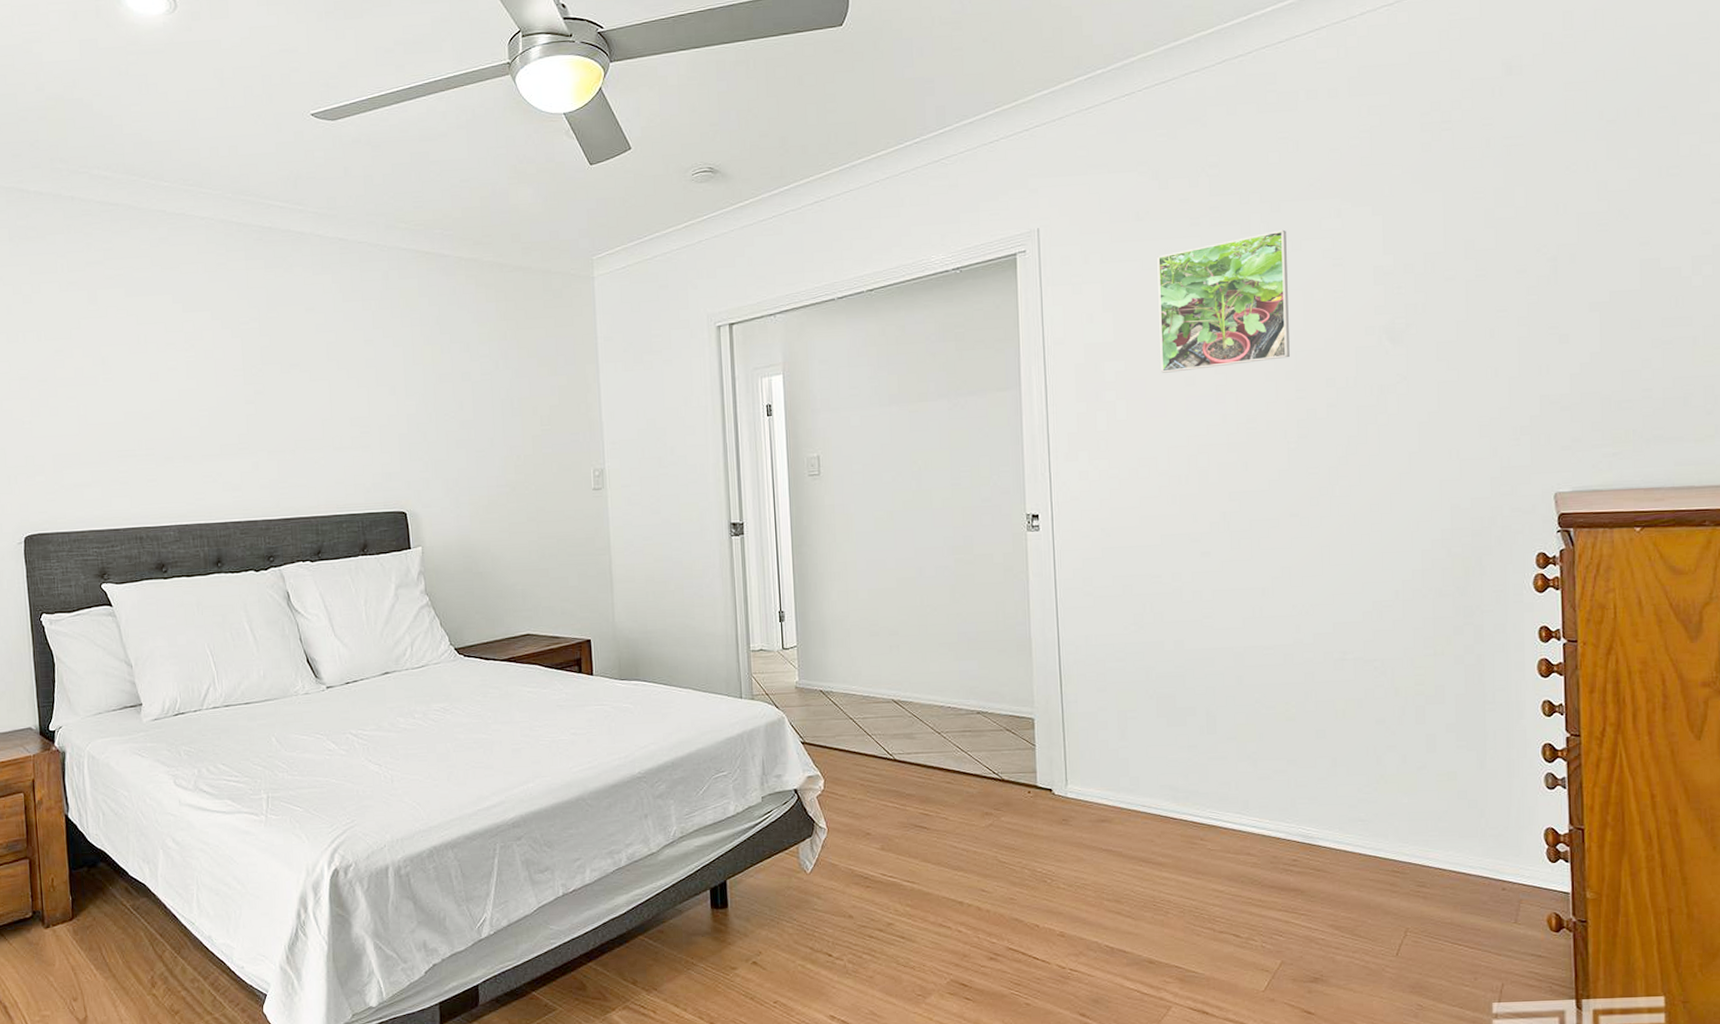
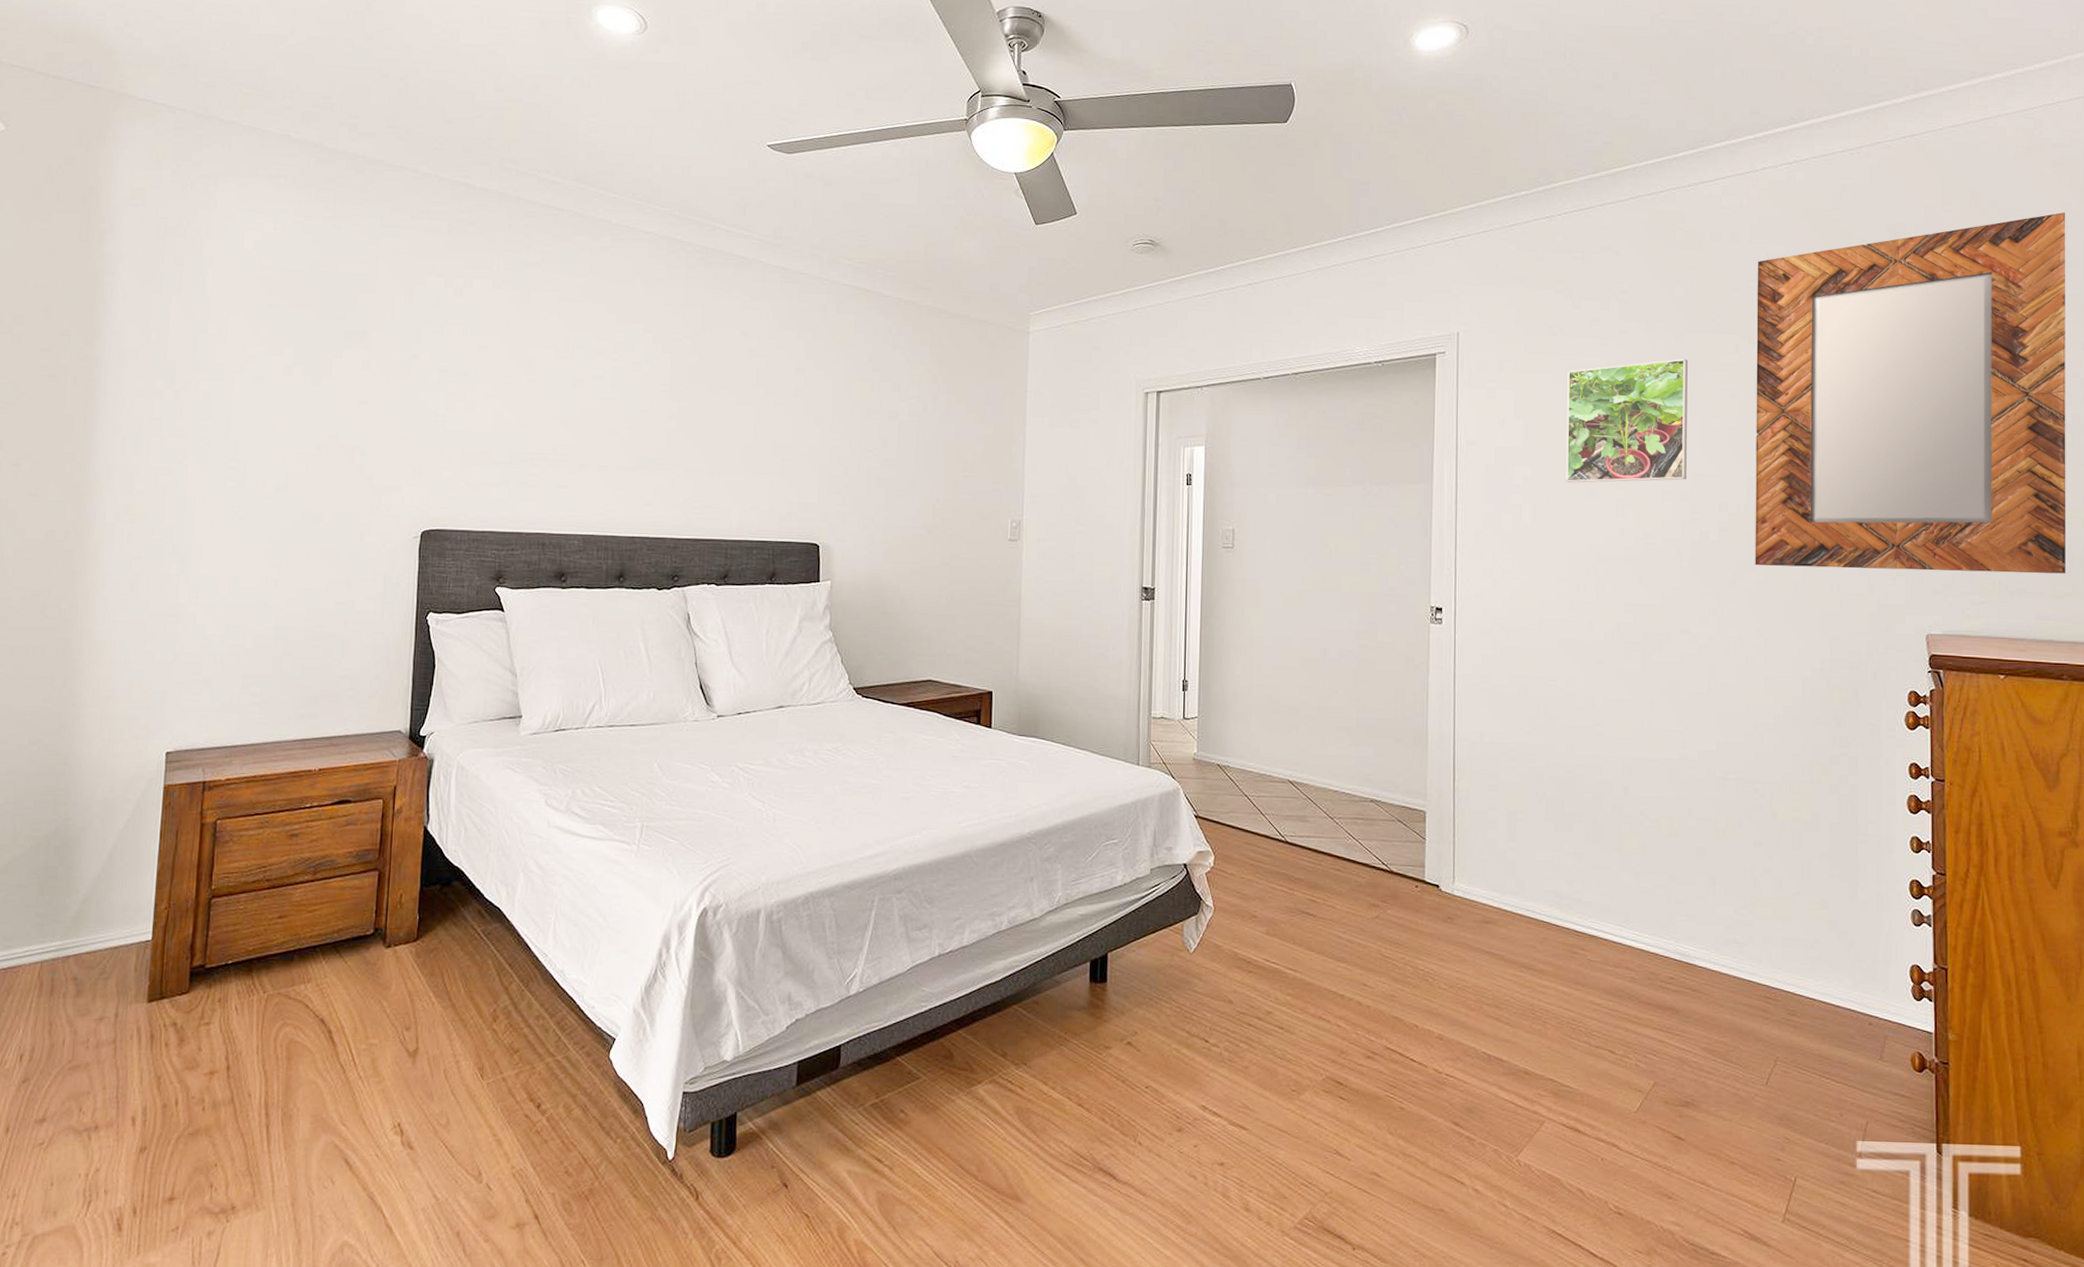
home mirror: none [1358,23,1707,440] -> present [1755,212,2066,574]

